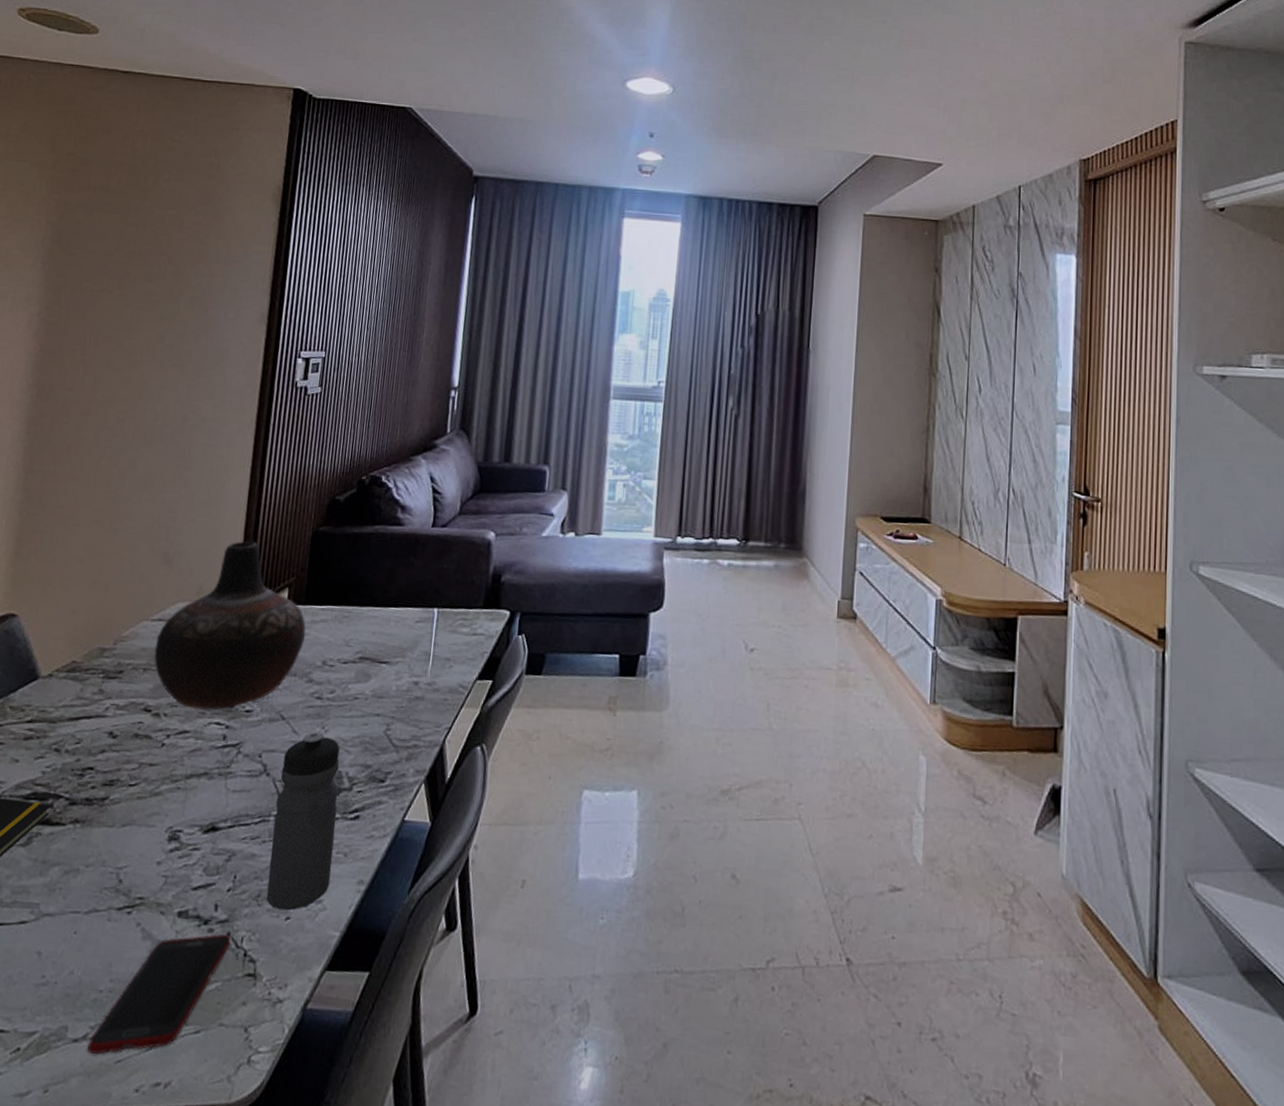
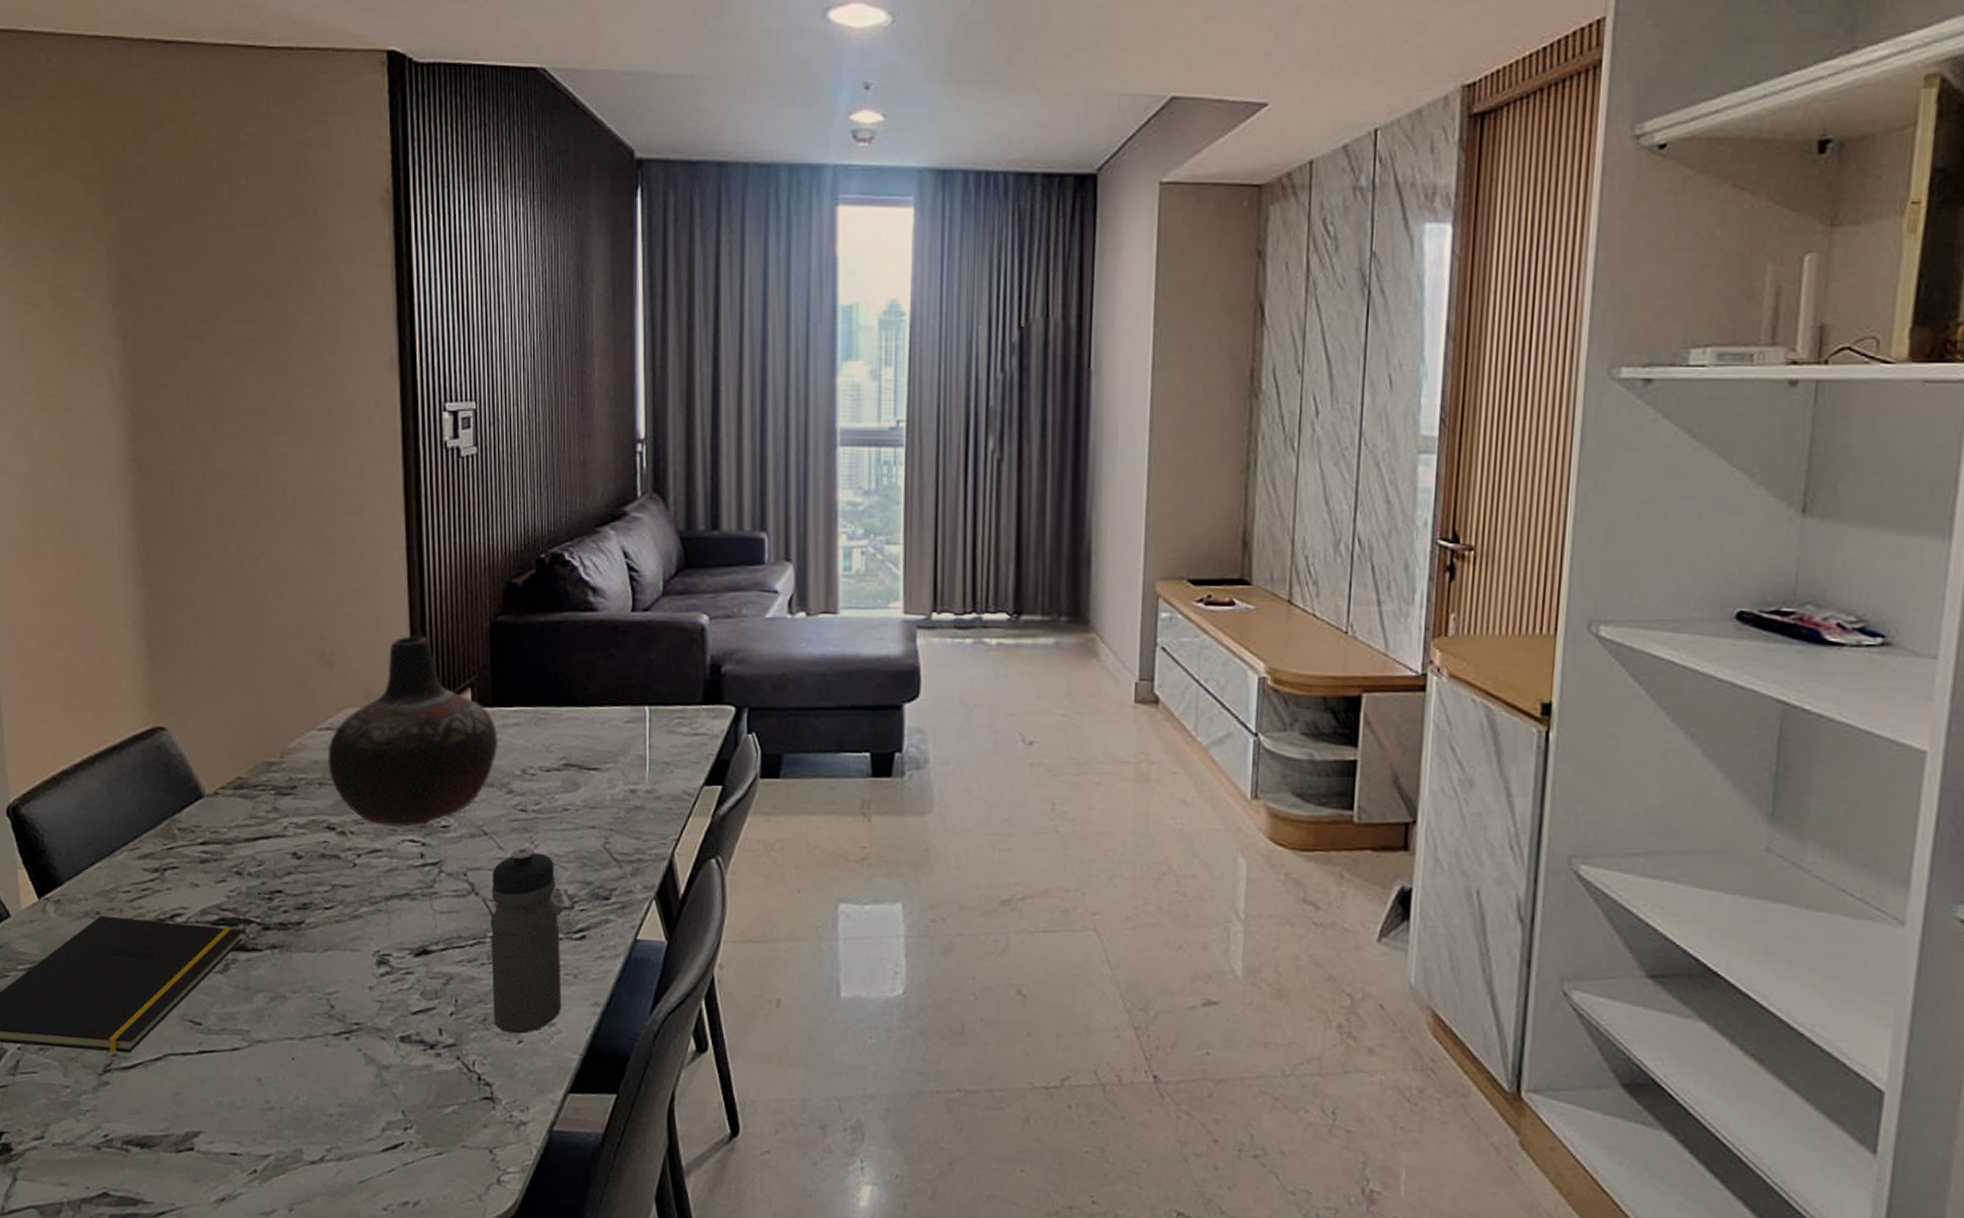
cell phone: present [87,933,231,1054] -> none [326,1058,462,1176]

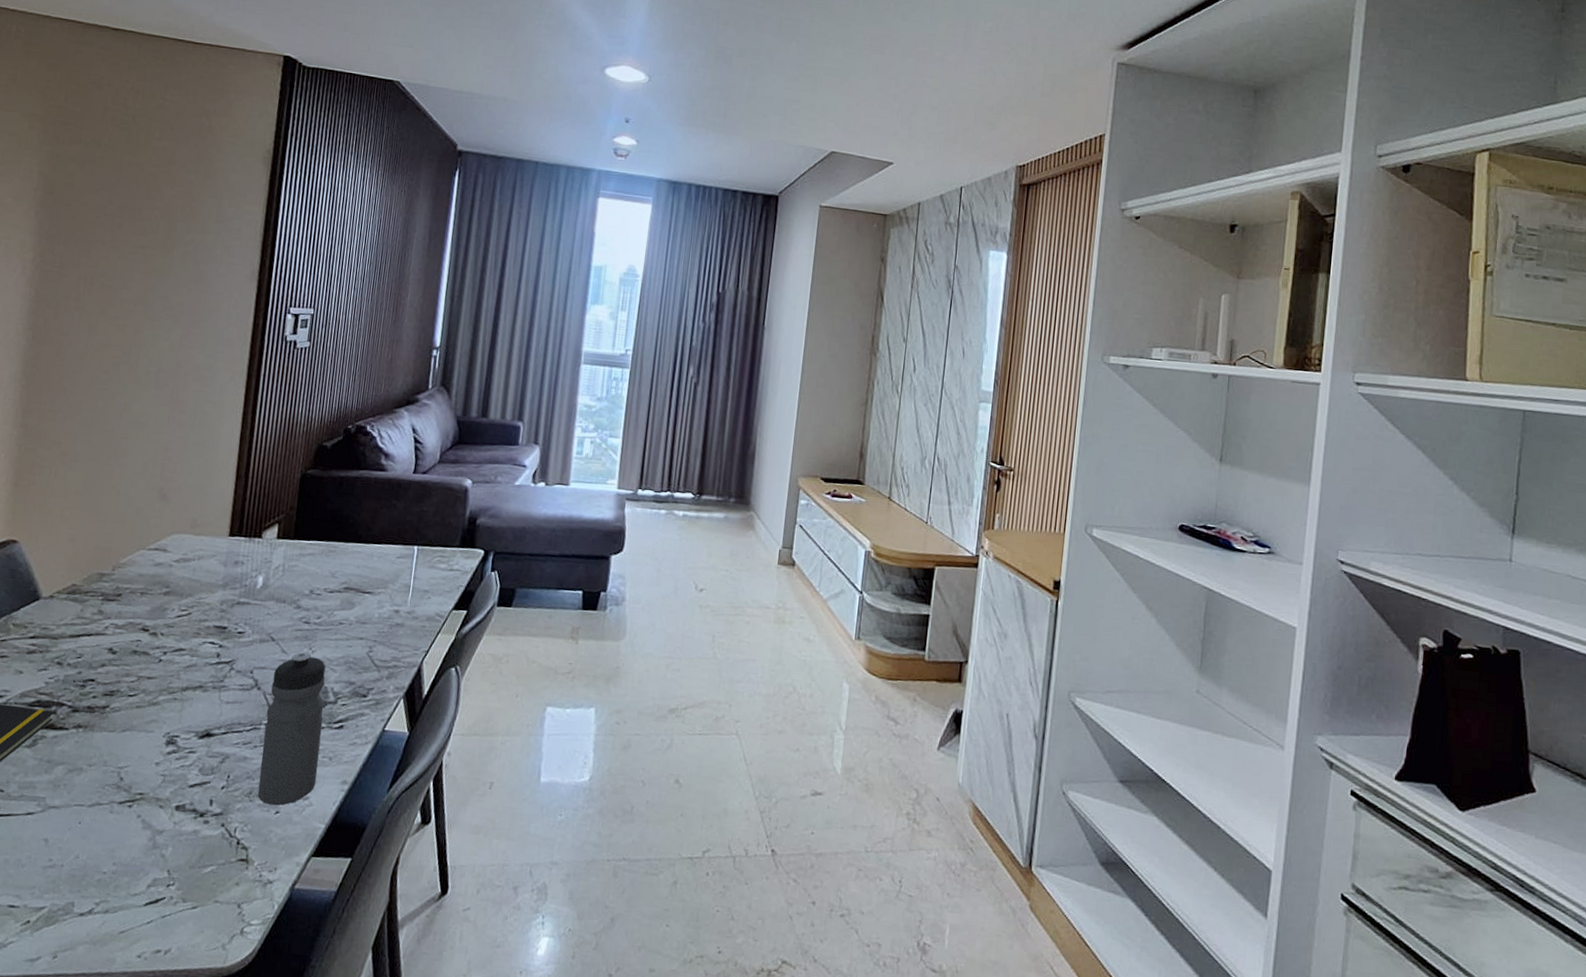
vase: present [327,636,497,828] -> none [151,480,295,632]

